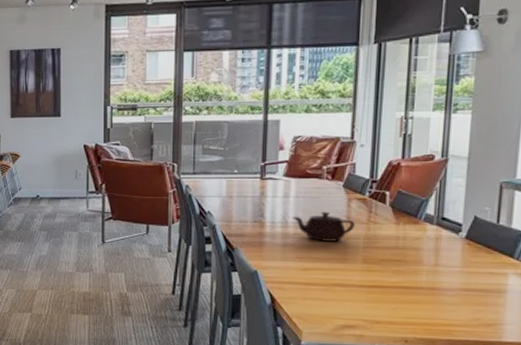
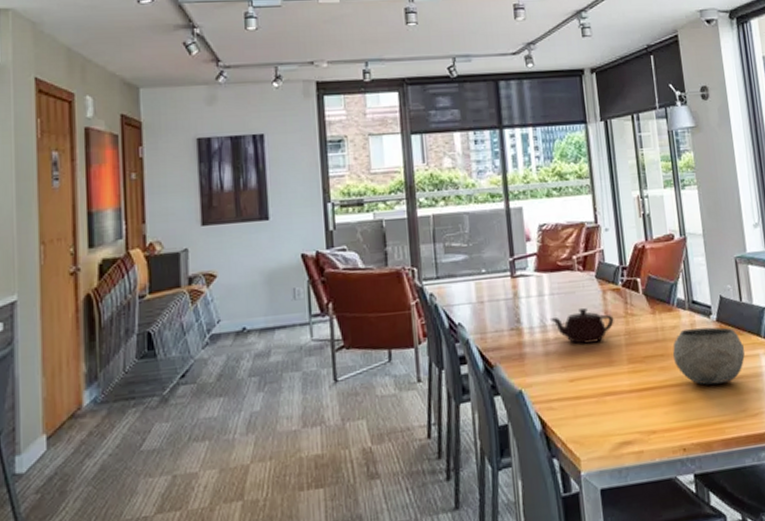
bowl: none [410,241,492,293] -> present [672,327,745,385]

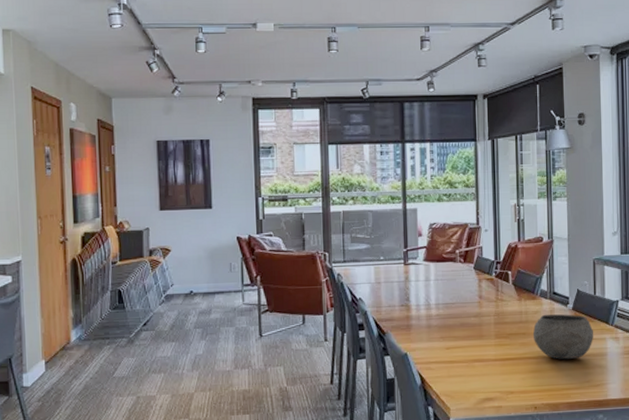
teapot: present [549,307,614,345] -> none [433,292,486,322]

